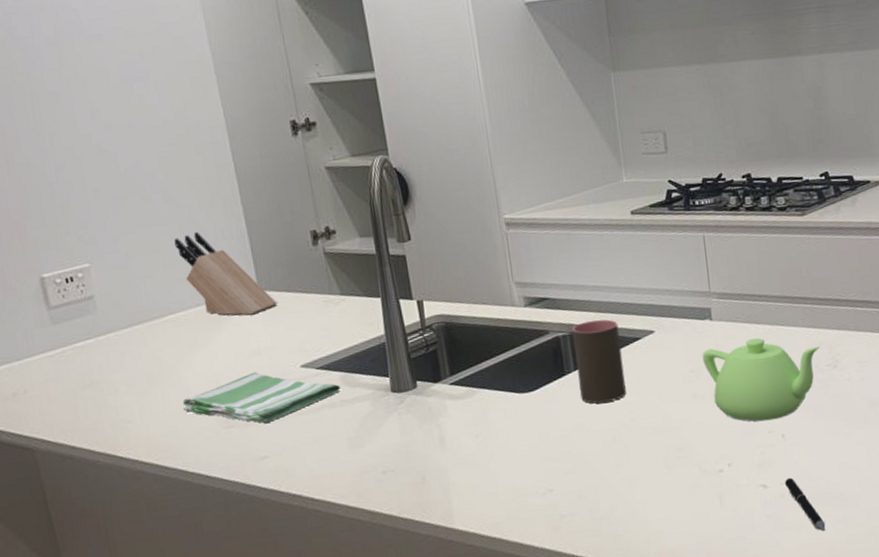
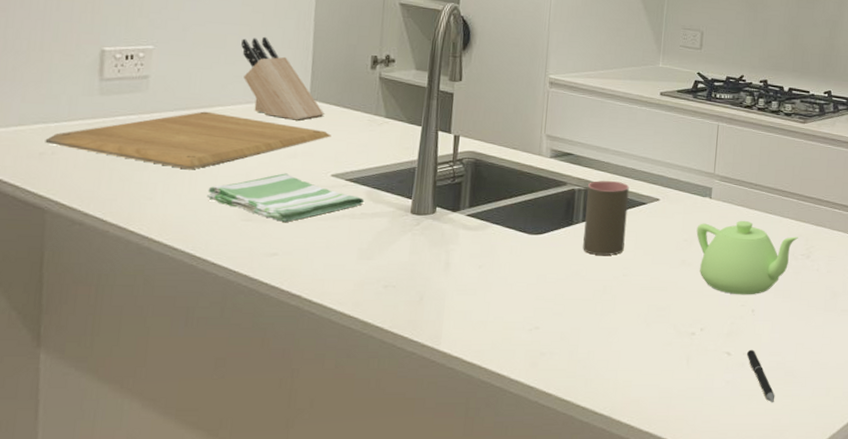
chopping board: none [13,320,291,386] -> present [45,111,332,170]

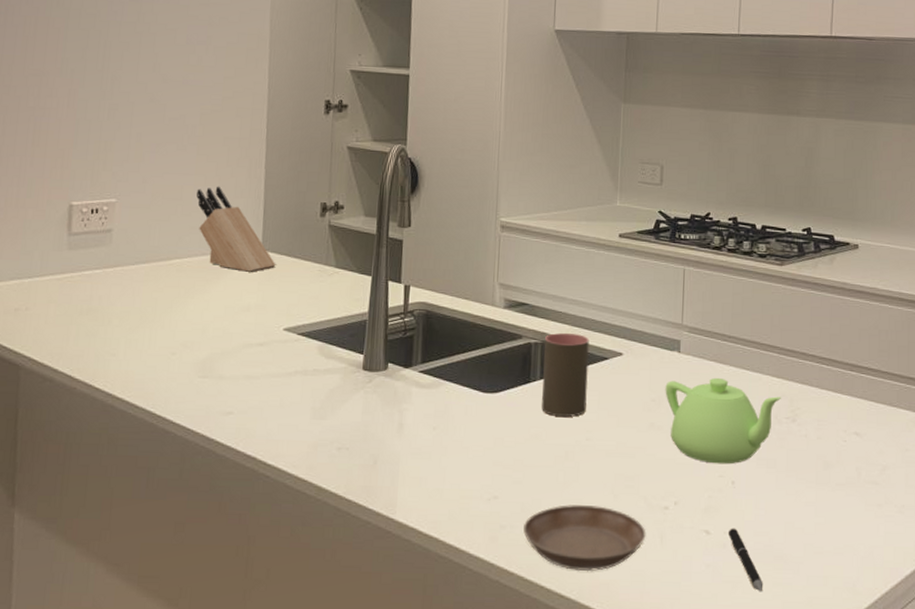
chopping board: present [45,111,332,170] -> none [19,264,283,325]
dish towel: present [207,173,365,222] -> none [166,327,317,379]
saucer: none [562,333,675,391] -> present [523,505,646,572]

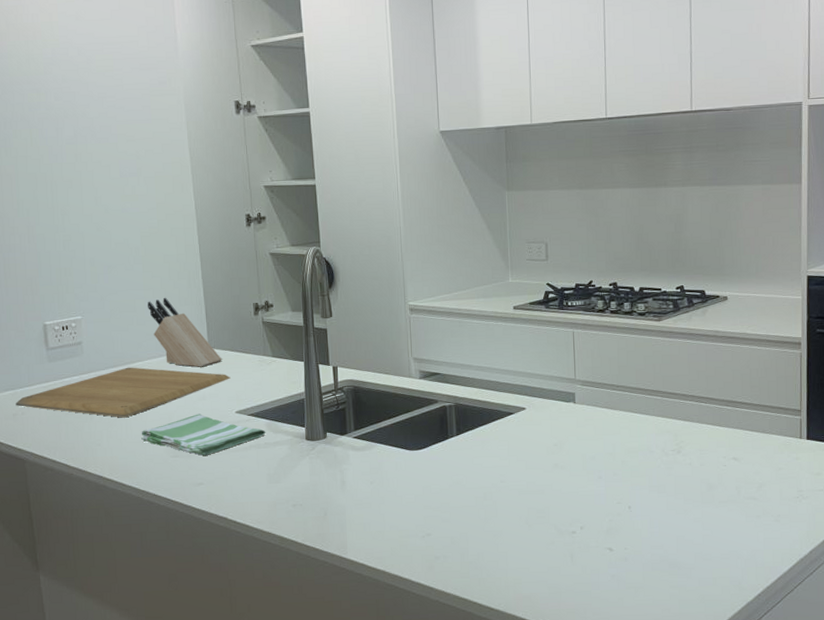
chopping board: none [19,264,283,325] -> present [15,367,231,418]
dish towel: none [166,327,317,379] -> present [141,414,266,456]
saucer: present [523,505,646,572] -> none [455,535,559,589]
cup: present [542,332,589,417] -> none [457,394,498,465]
teapot: present [665,377,782,464] -> none [565,421,667,493]
pen: present [727,528,764,592] -> none [628,544,662,594]

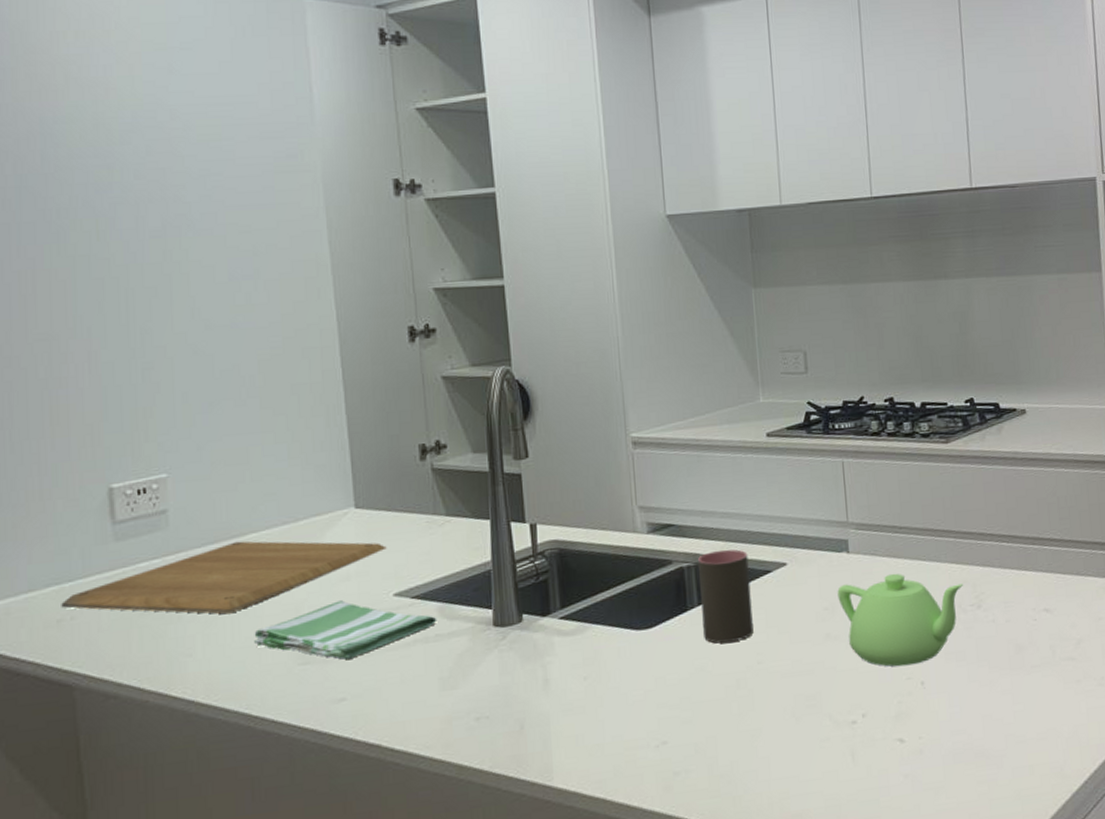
knife block: present [147,297,222,367] -> none [266,441,375,536]
cup: none [457,394,498,465] -> present [697,549,754,644]
teapot: none [565,421,667,493] -> present [837,573,964,667]

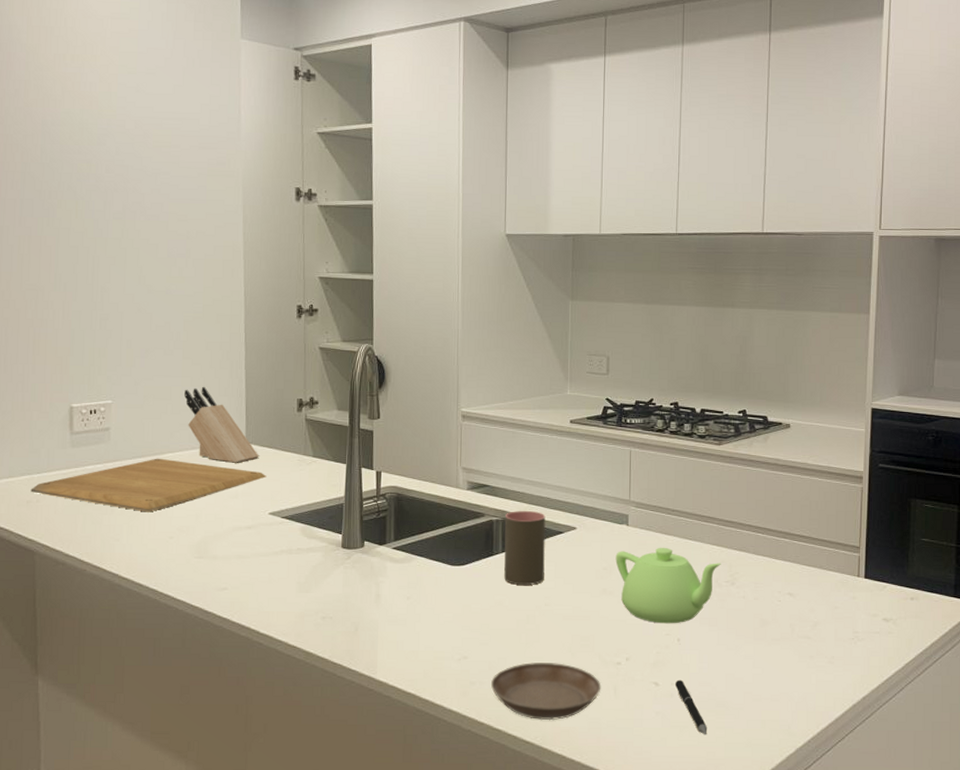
dish towel: present [254,600,437,659] -> none [164,513,300,558]
knife block: none [266,441,375,536] -> present [184,386,259,463]
saucer: none [700,731,836,807] -> present [491,662,601,721]
pen: none [923,731,968,794] -> present [674,679,708,735]

